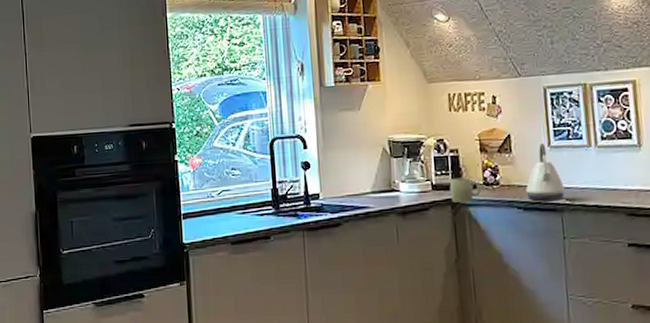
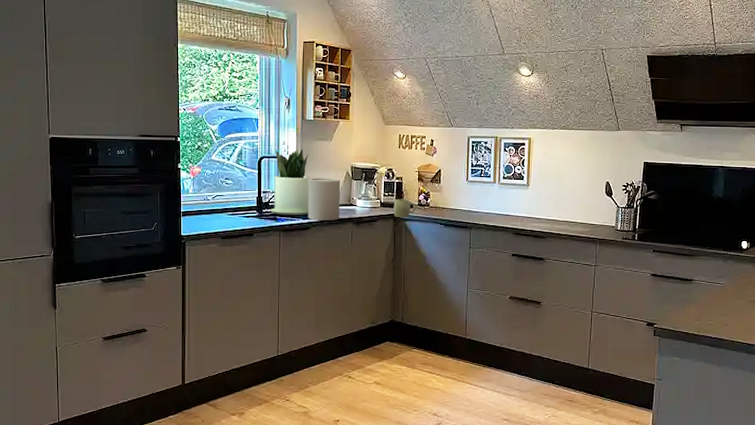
planter: none [288,123,338,211] -> present [270,149,311,216]
pen holder: none [334,157,379,214] -> present [307,178,341,221]
kettle: present [526,143,565,203] -> none [448,178,474,222]

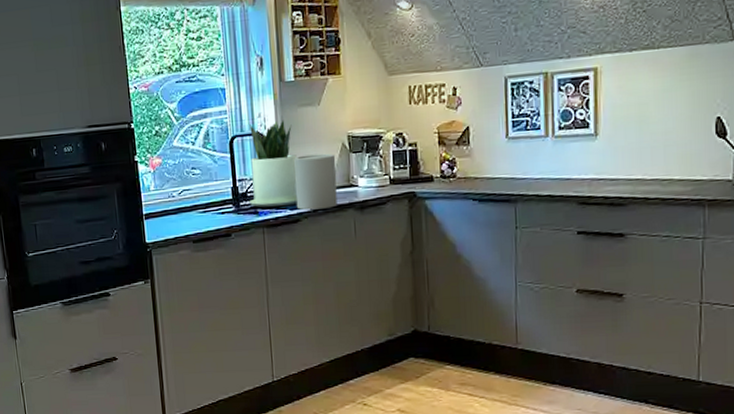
mug: present [393,199,417,218] -> none [407,171,439,197]

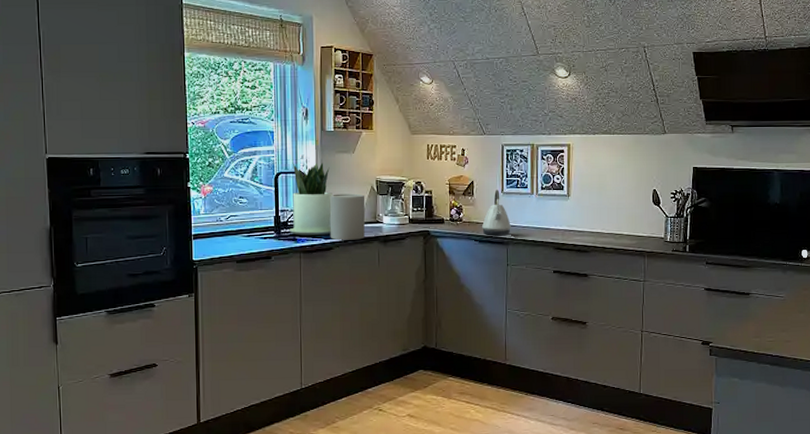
kettle: none [482,135,520,194] -> present [482,190,511,237]

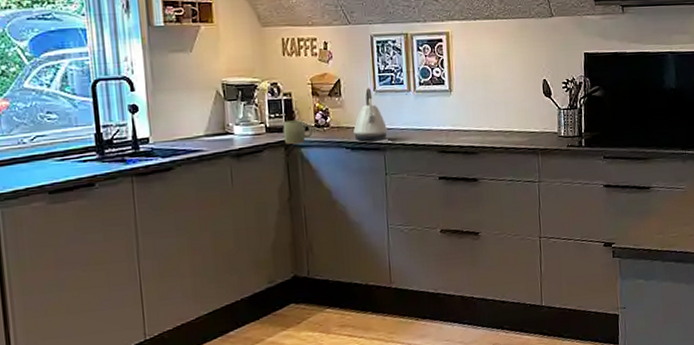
planter: present [289,162,333,236] -> none [115,65,170,156]
pen holder: present [329,193,365,240] -> none [165,100,213,158]
mug: none [423,214,448,235] -> present [283,120,314,145]

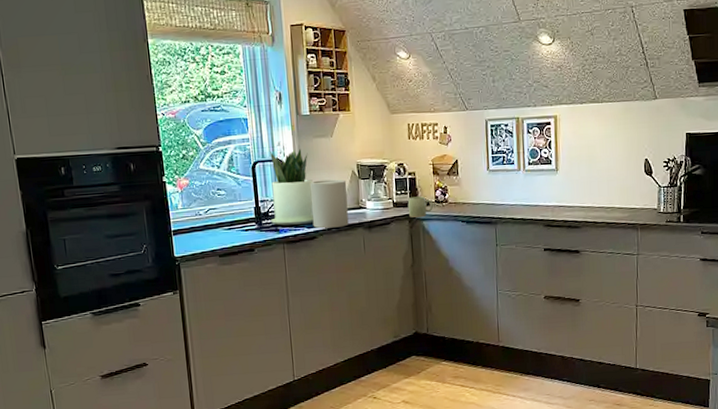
planter: none [115,65,170,156] -> present [270,148,314,226]
pen holder: none [165,100,213,158] -> present [310,179,349,229]
kettle: present [353,88,387,143] -> none [469,168,499,217]

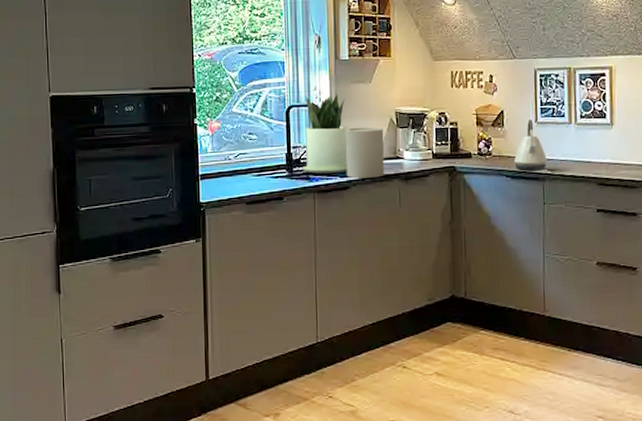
mug: present [407,196,434,218] -> none [448,148,476,171]
kettle: none [469,168,499,217] -> present [514,119,547,173]

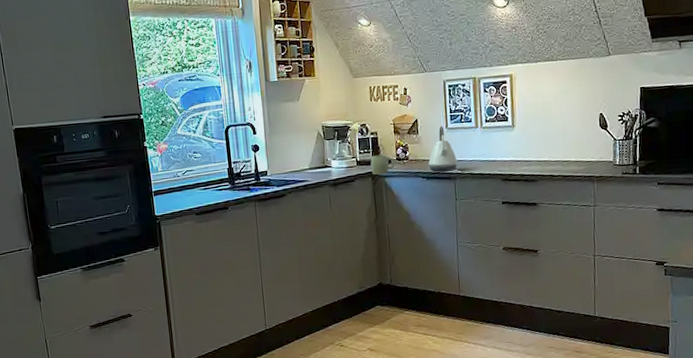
planter: present [301,94,348,175] -> none [241,113,283,185]
pen holder: present [345,127,384,179] -> none [279,140,315,187]
mug: none [448,148,476,171] -> present [370,154,395,175]

